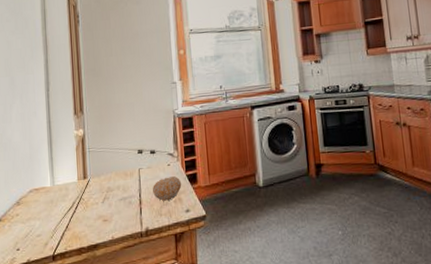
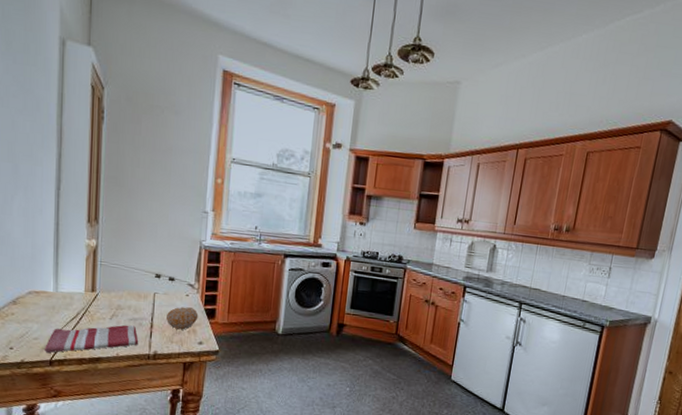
dish towel: none [47,205,131,249] -> present [45,325,139,353]

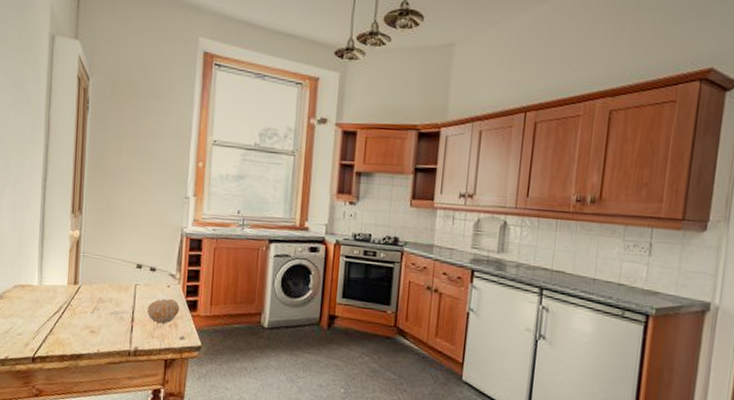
dish towel: present [45,325,139,353] -> none [28,319,120,350]

